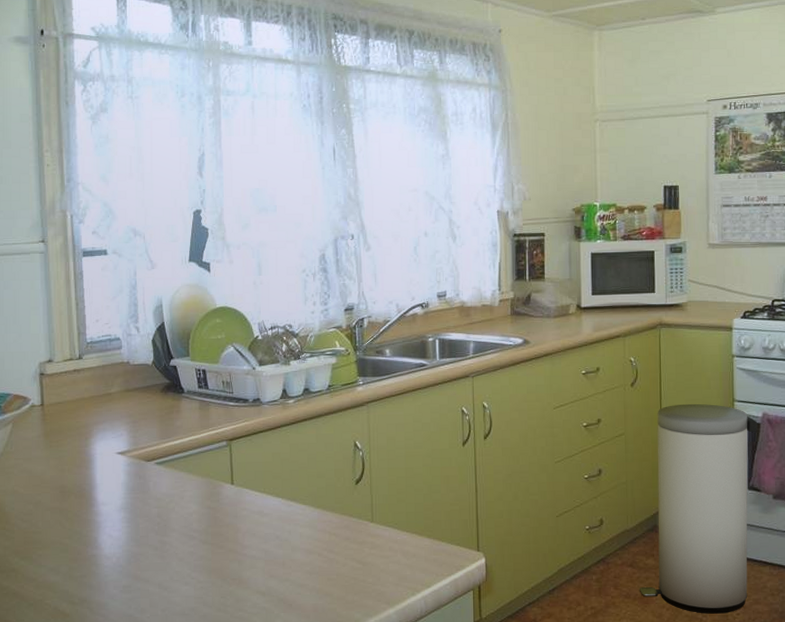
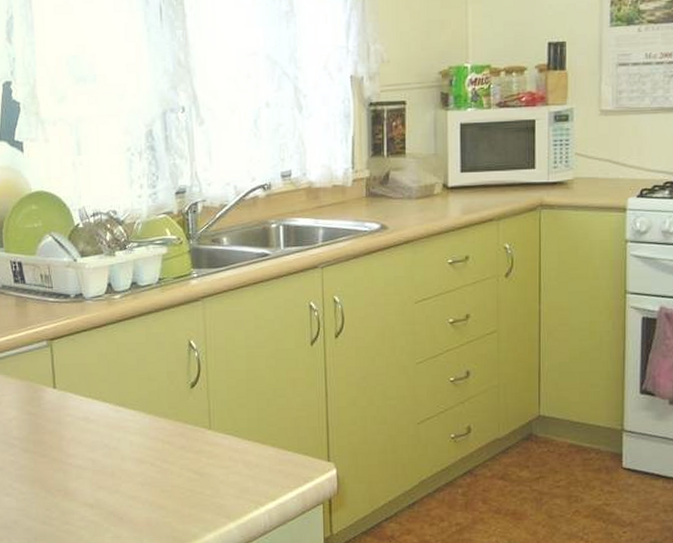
pedal bin: present [639,403,757,614] -> none [511,296,653,532]

